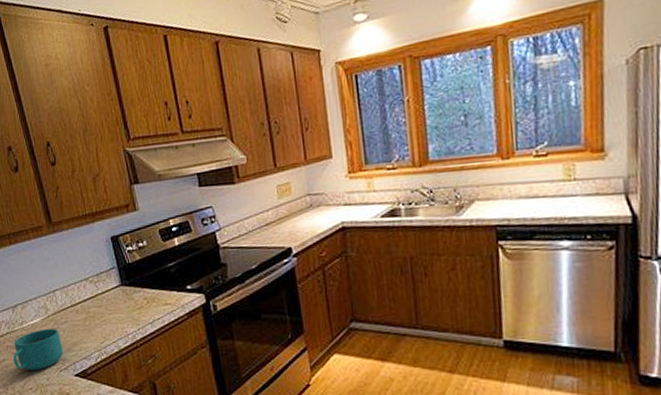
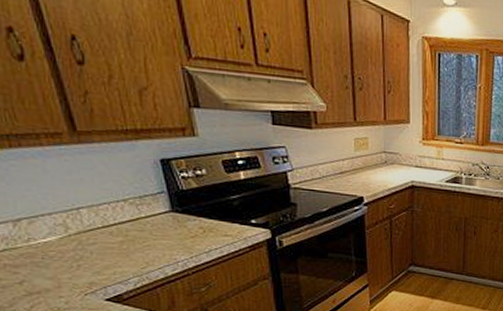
cup: present [13,328,63,371] -> none [13,248,90,293]

